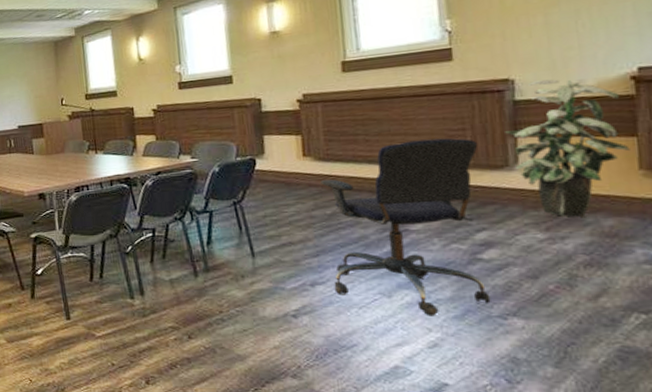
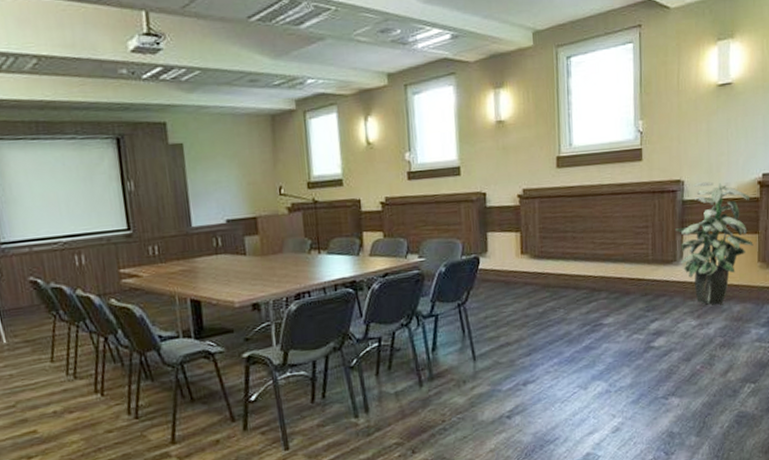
office chair: present [320,138,491,316] -> none [535,235,658,403]

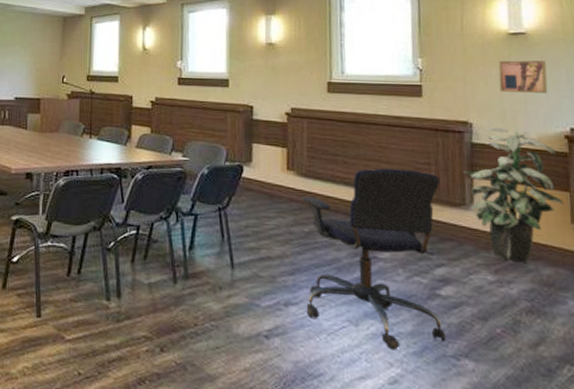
office chair: none [535,235,658,403] -> present [301,168,446,350]
wall art: none [707,110,747,146] -> present [499,60,548,93]

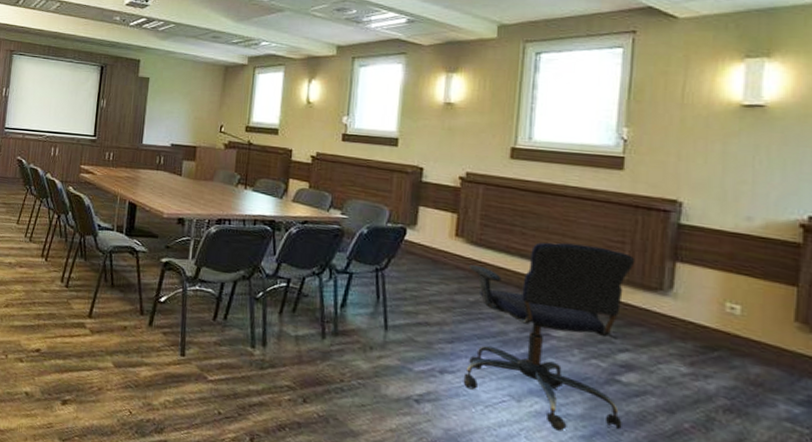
indoor plant: present [463,127,564,263] -> none [664,208,789,359]
wall art: present [499,60,548,93] -> none [722,135,786,175]

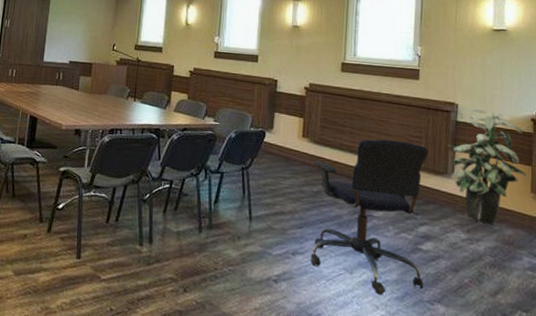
indoor plant: none [664,208,789,359] -> present [448,108,526,225]

